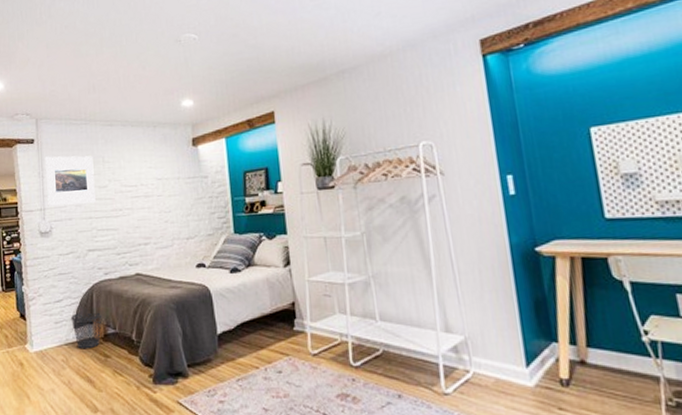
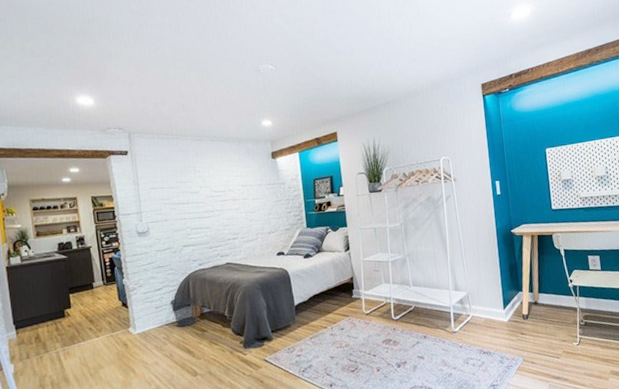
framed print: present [44,155,96,206] -> none [139,166,189,210]

